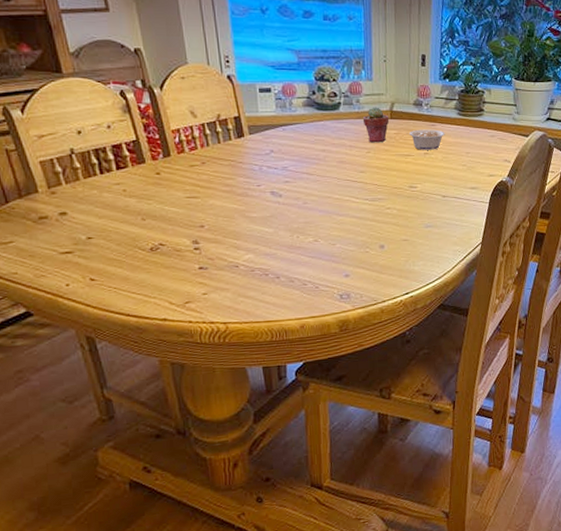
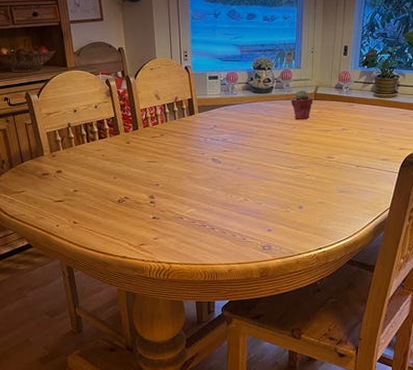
legume: present [406,129,445,150] -> none [327,109,362,126]

